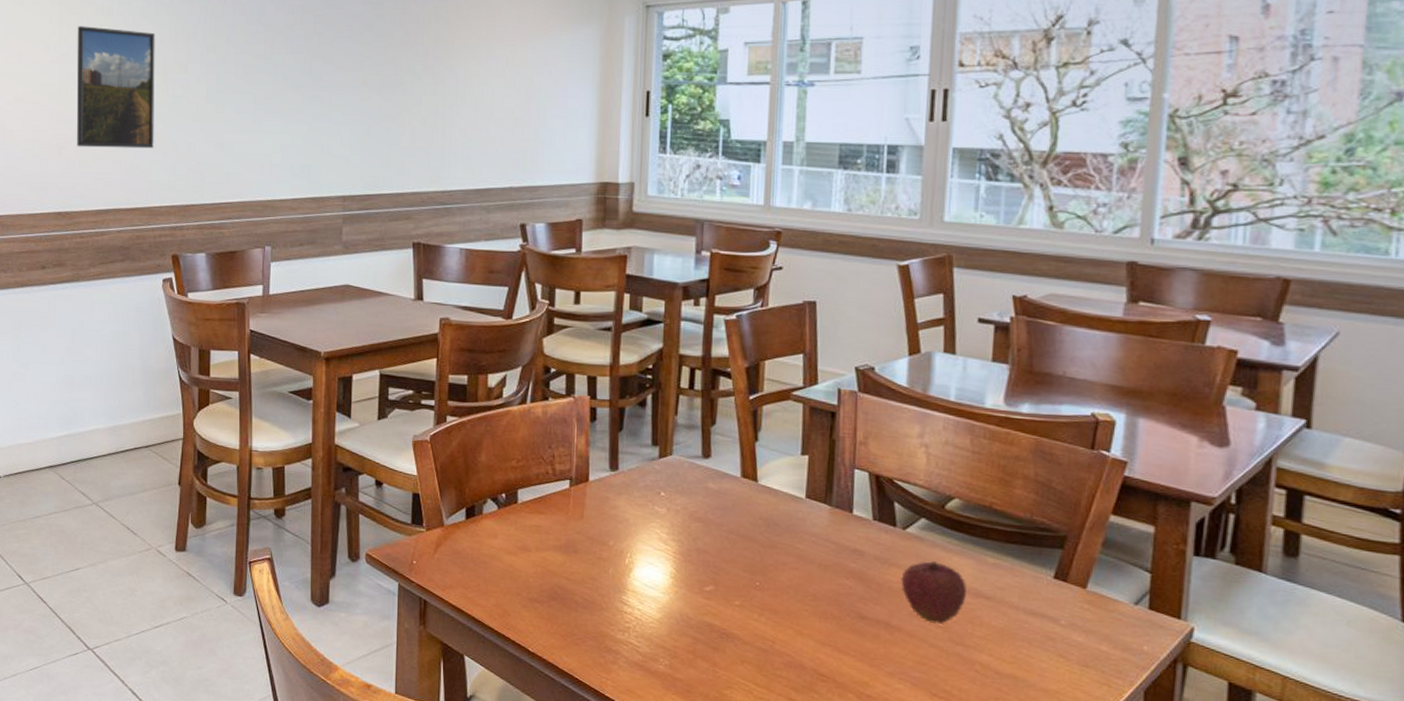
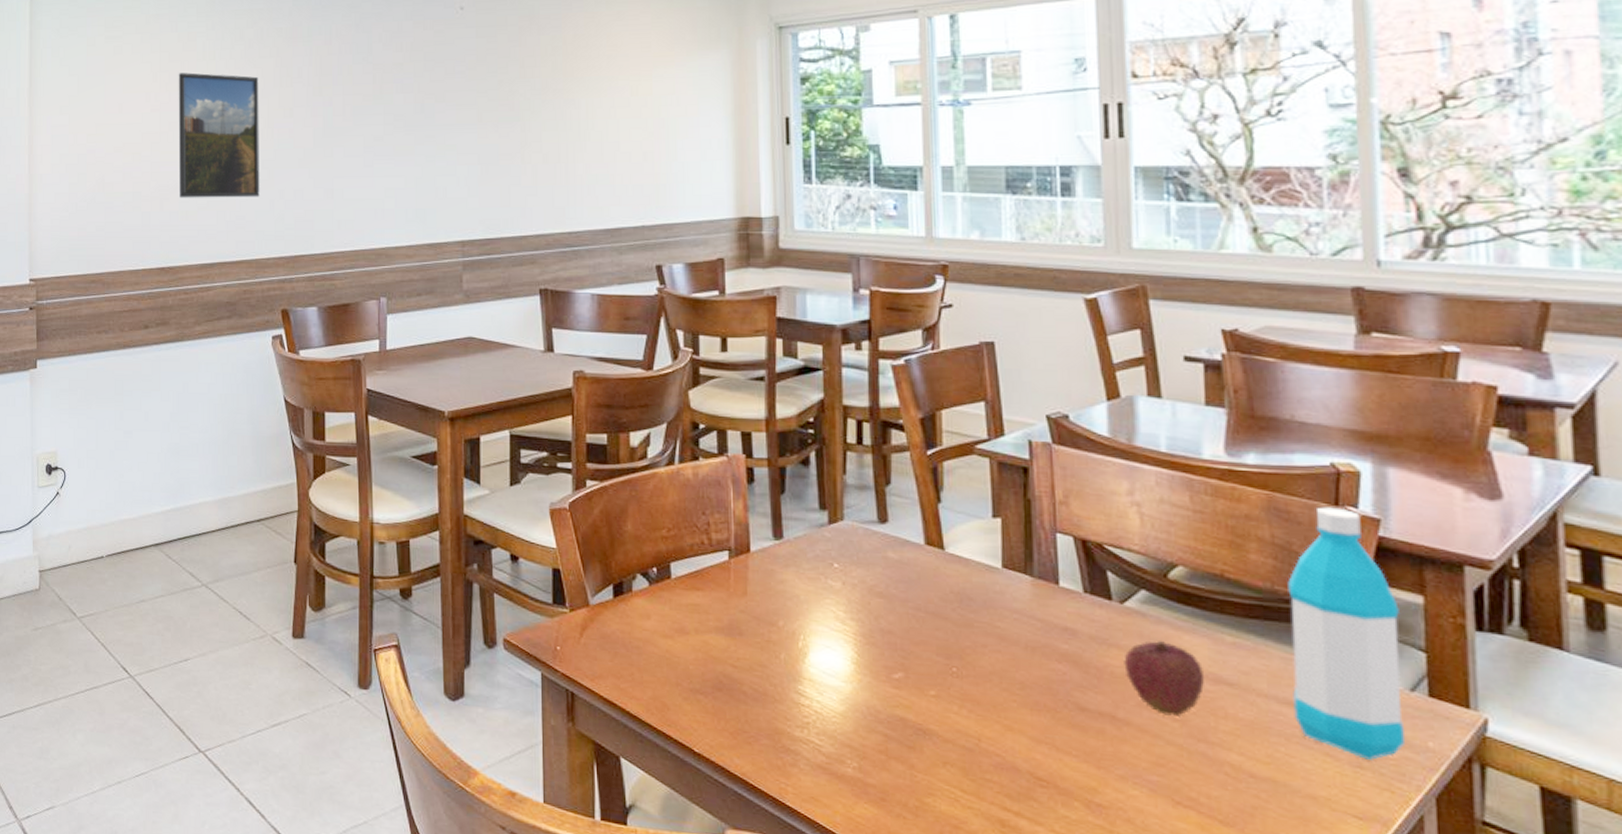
water bottle: none [1037,450,1134,660] -> present [1287,507,1406,760]

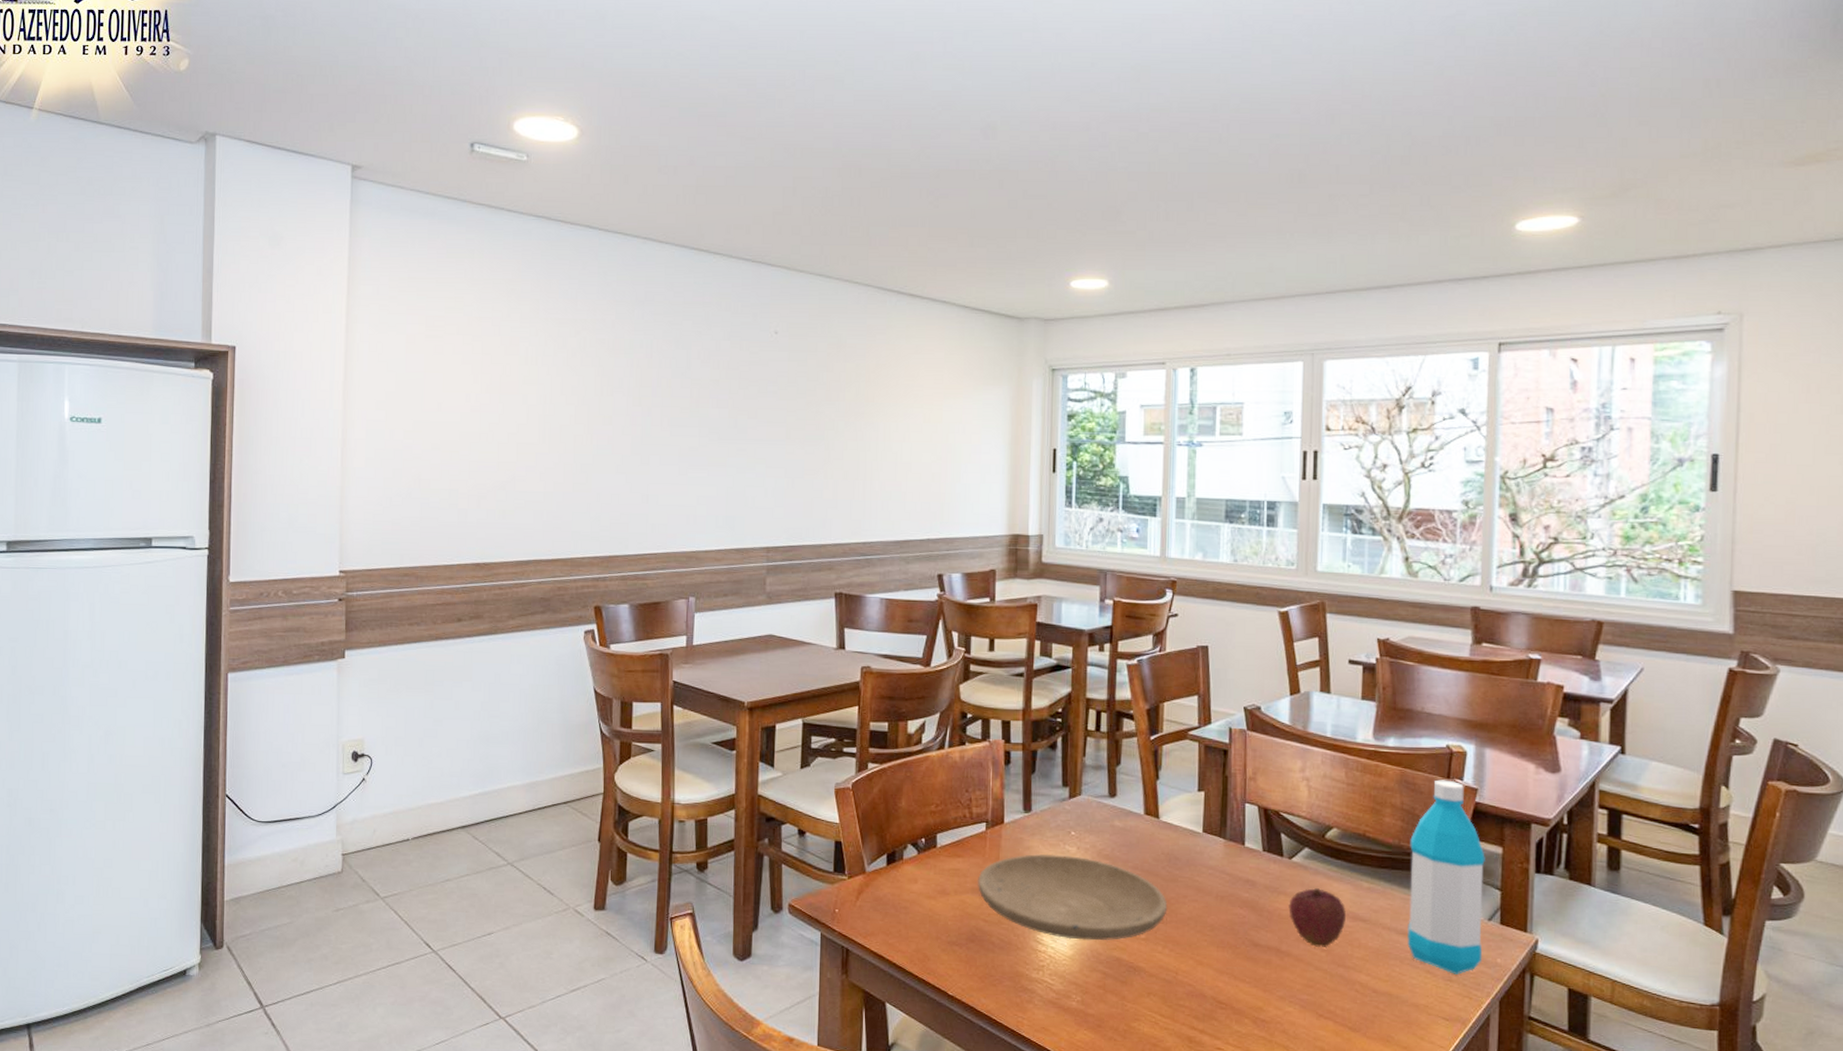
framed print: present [178,72,260,198] -> none [497,376,580,499]
plate: none [721,589,962,696] -> present [977,854,1168,941]

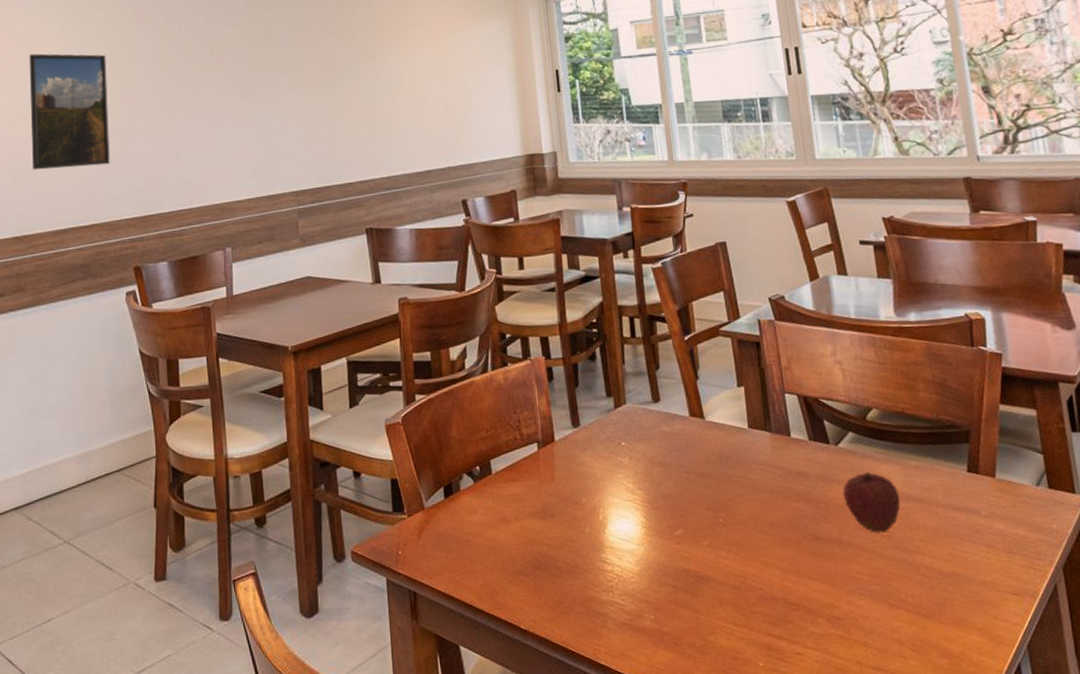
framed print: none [497,376,580,499] -> present [29,53,110,170]
plate: present [977,854,1168,941] -> none [535,467,726,555]
water bottle: present [1407,779,1485,975] -> none [947,348,1038,546]

